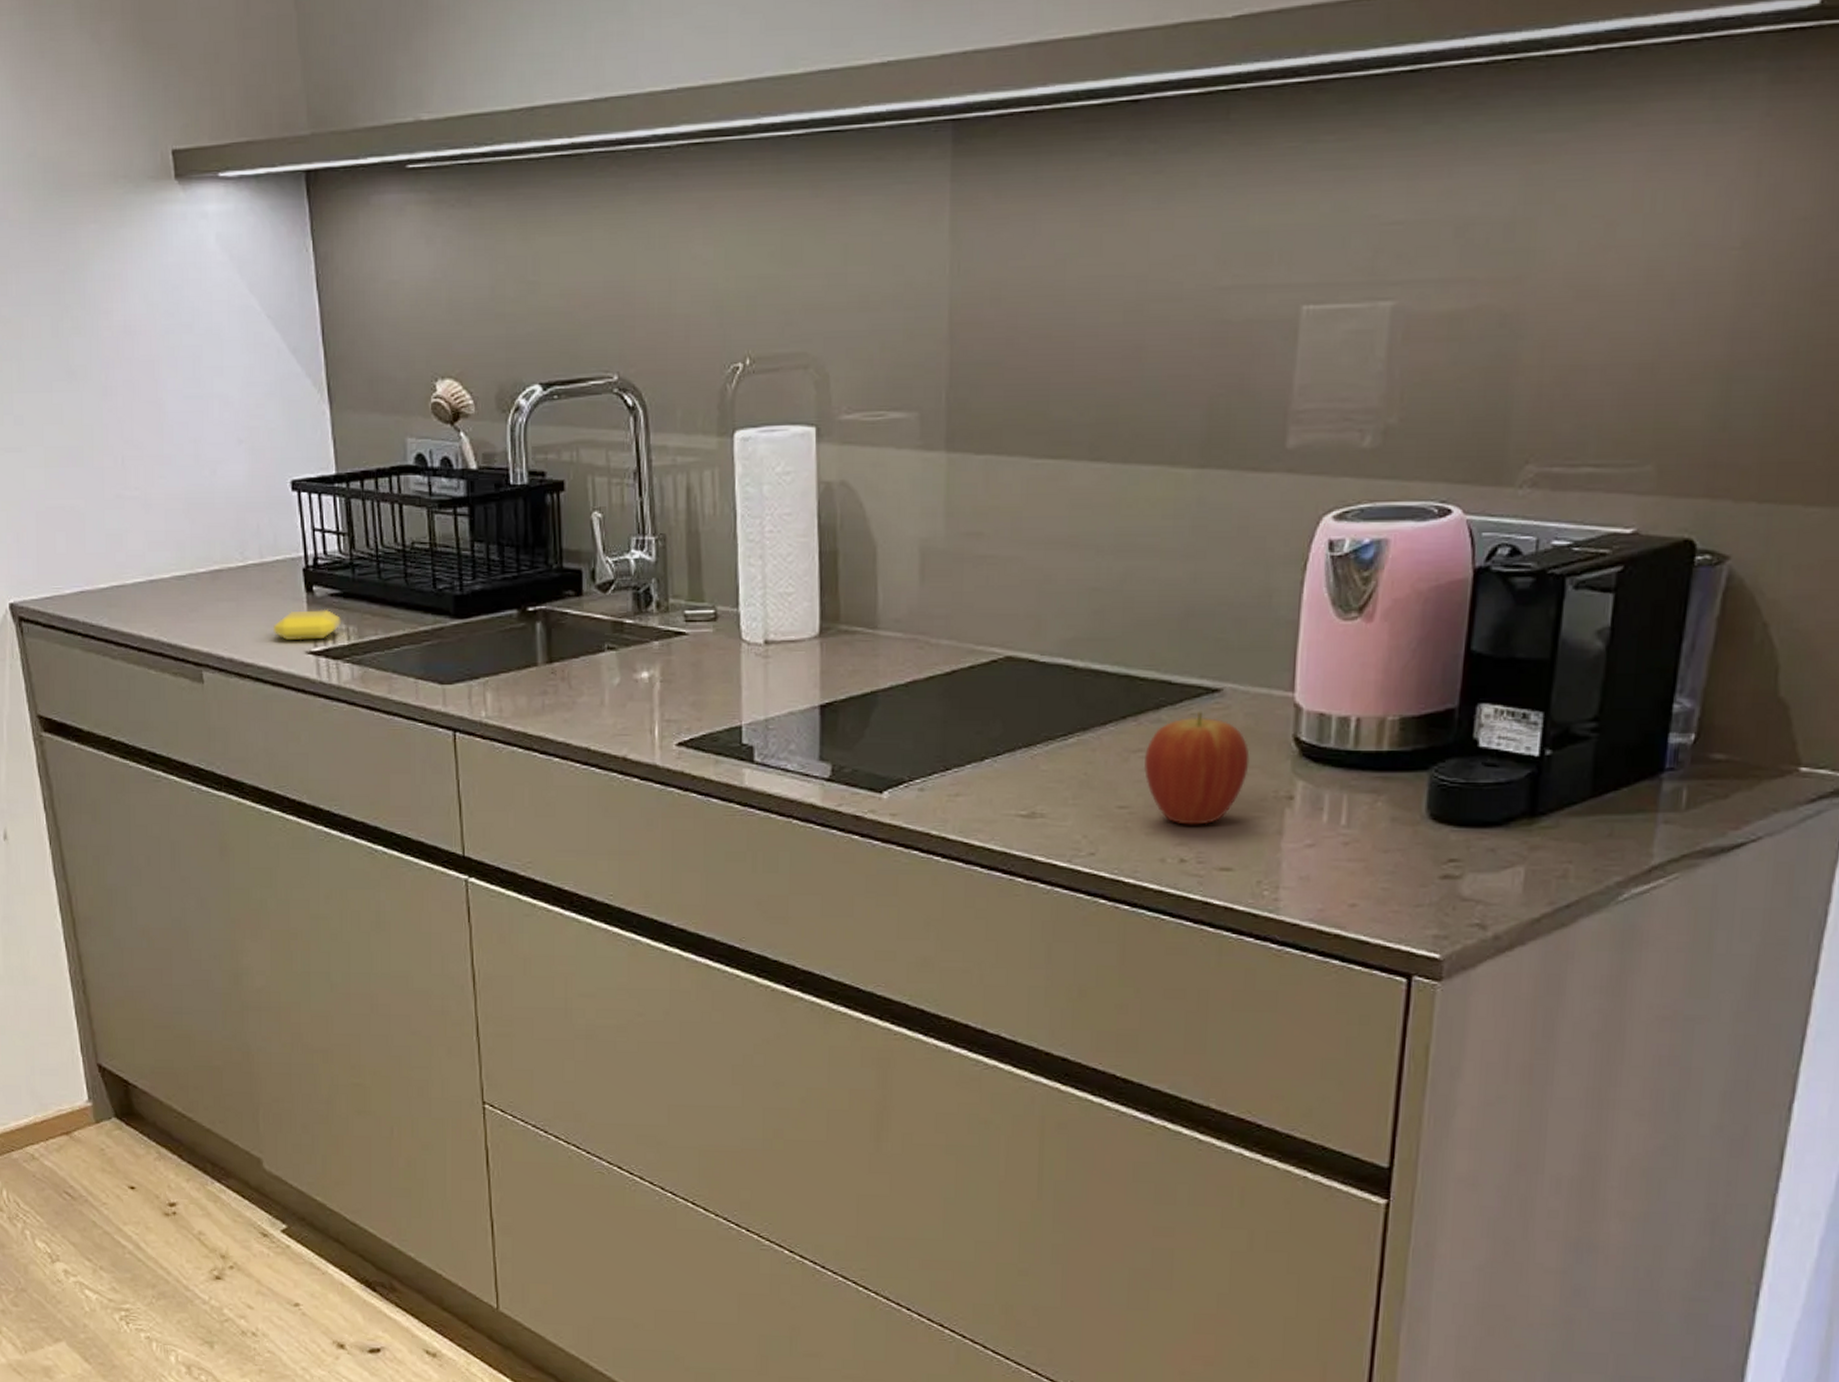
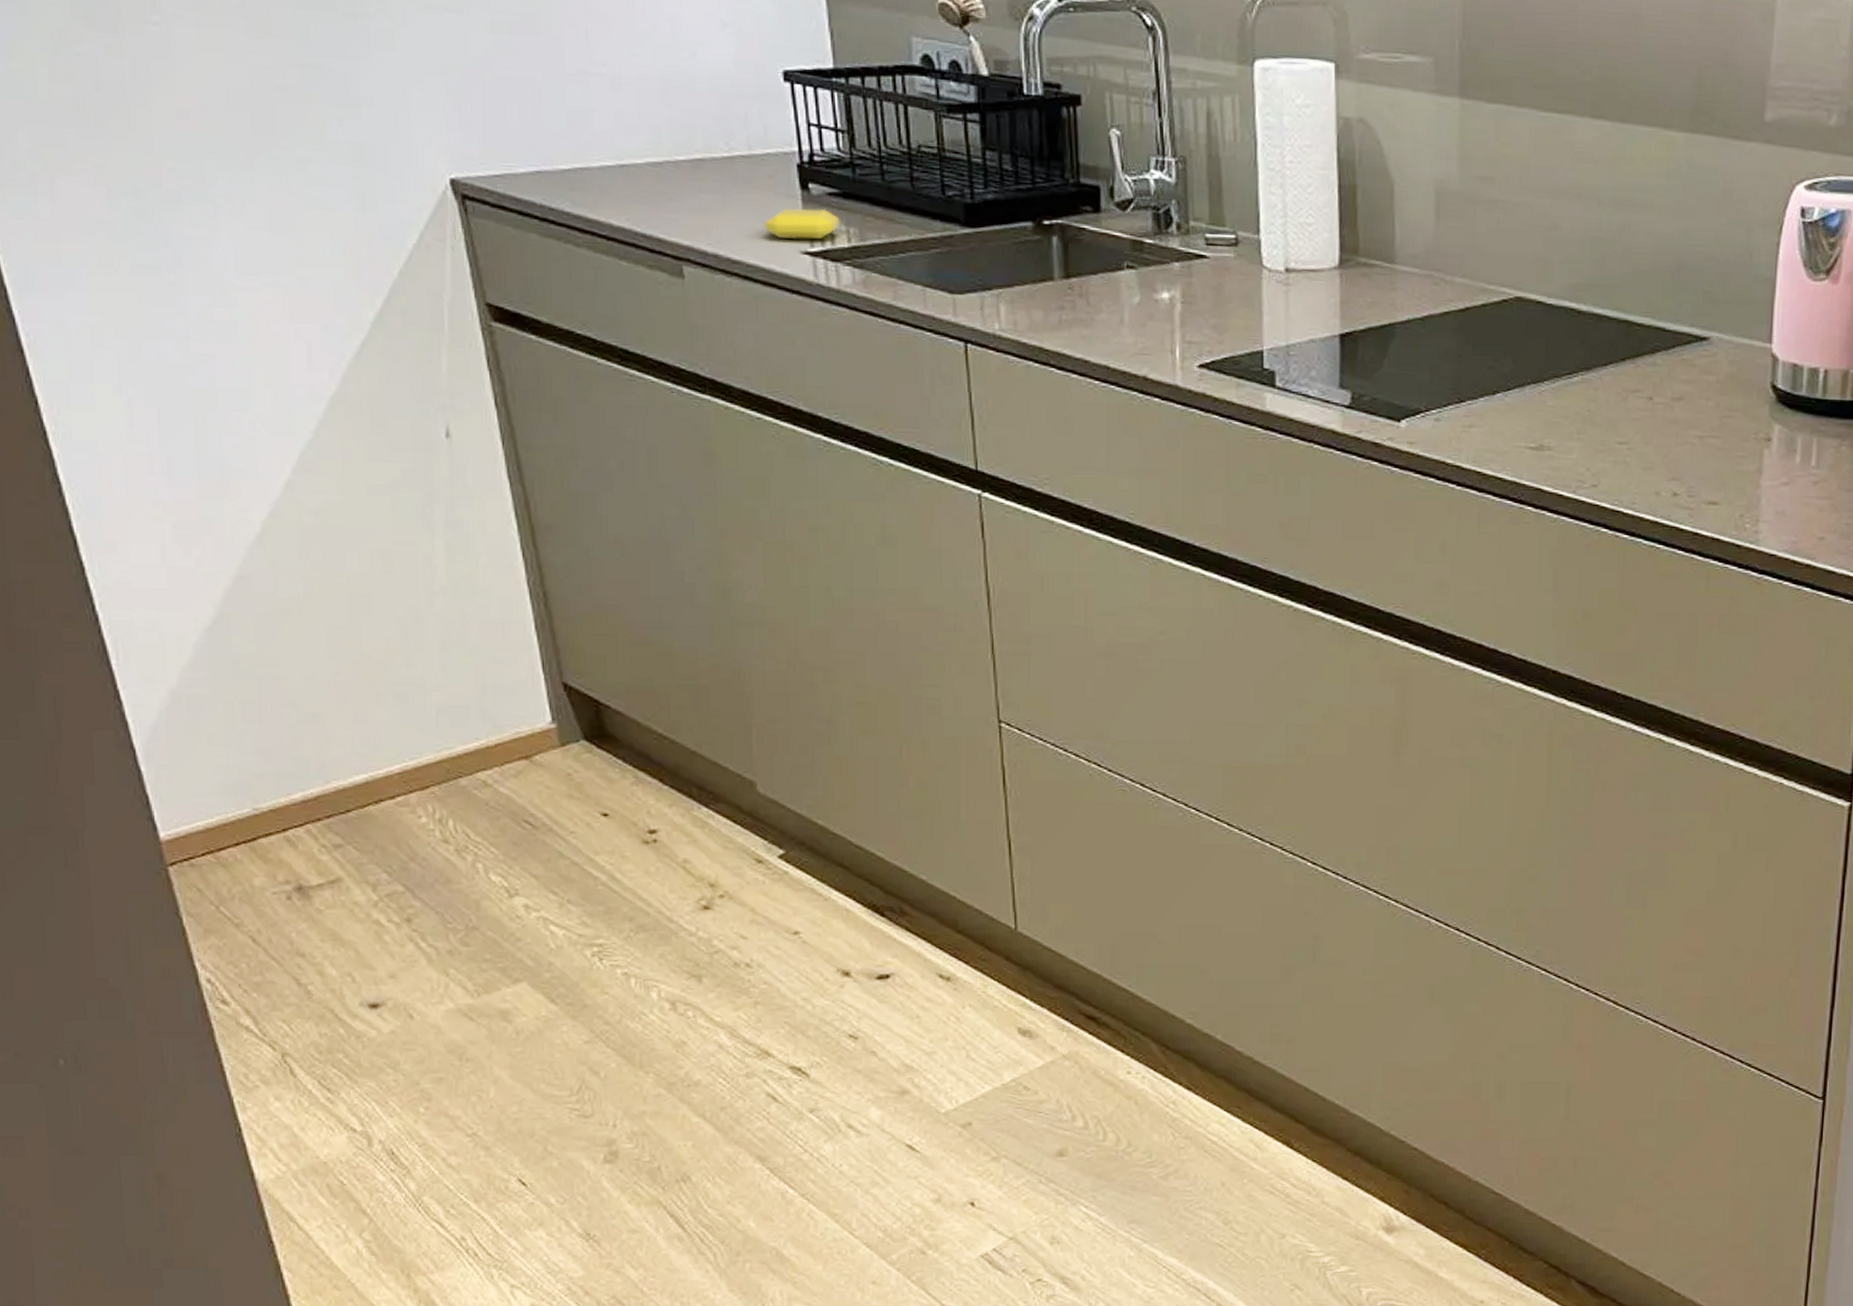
fruit: present [1143,711,1250,825] -> none [1640,356,1734,462]

